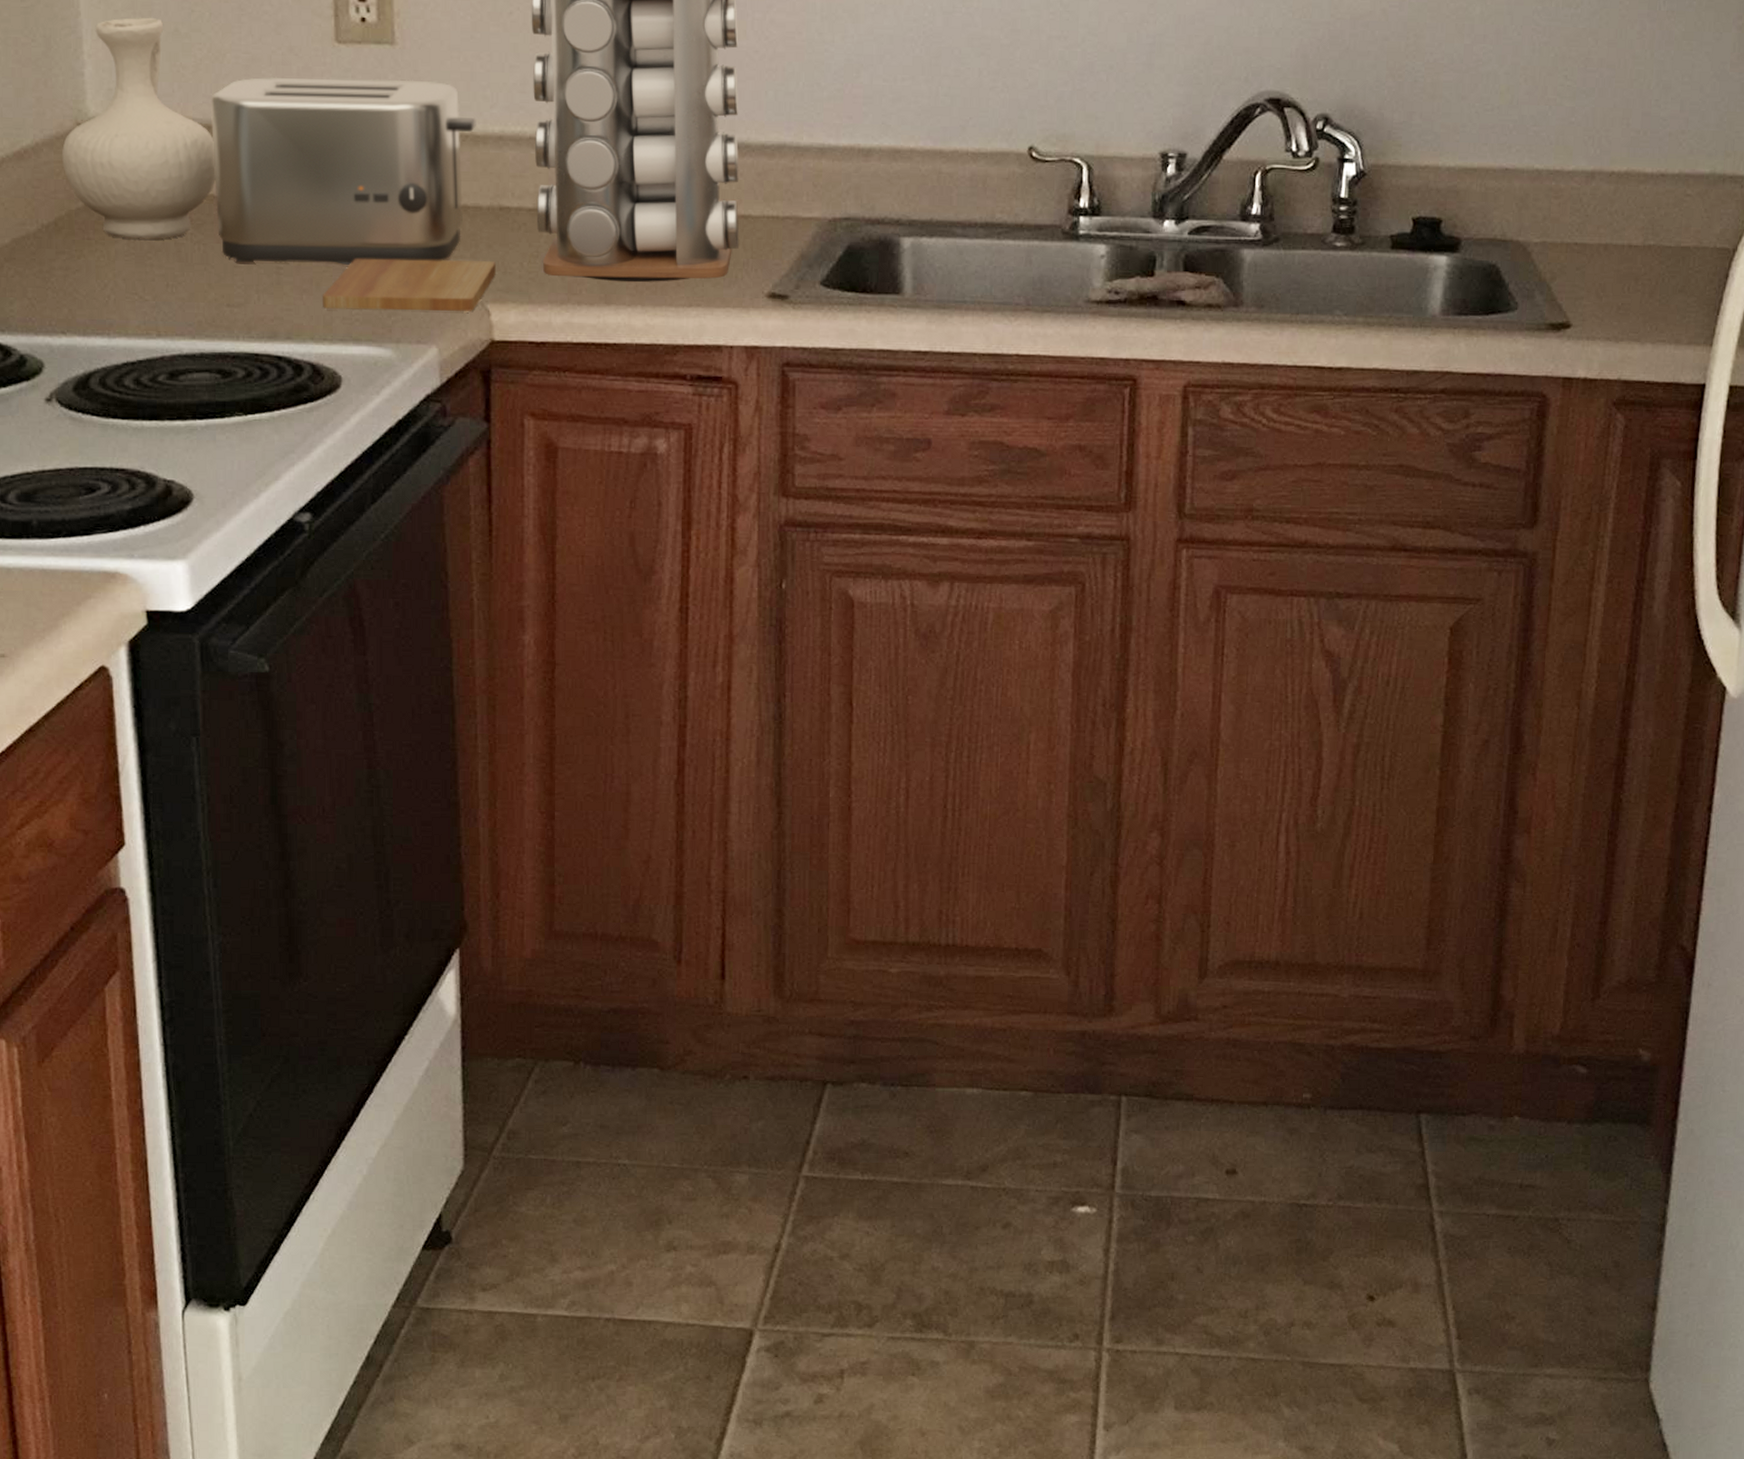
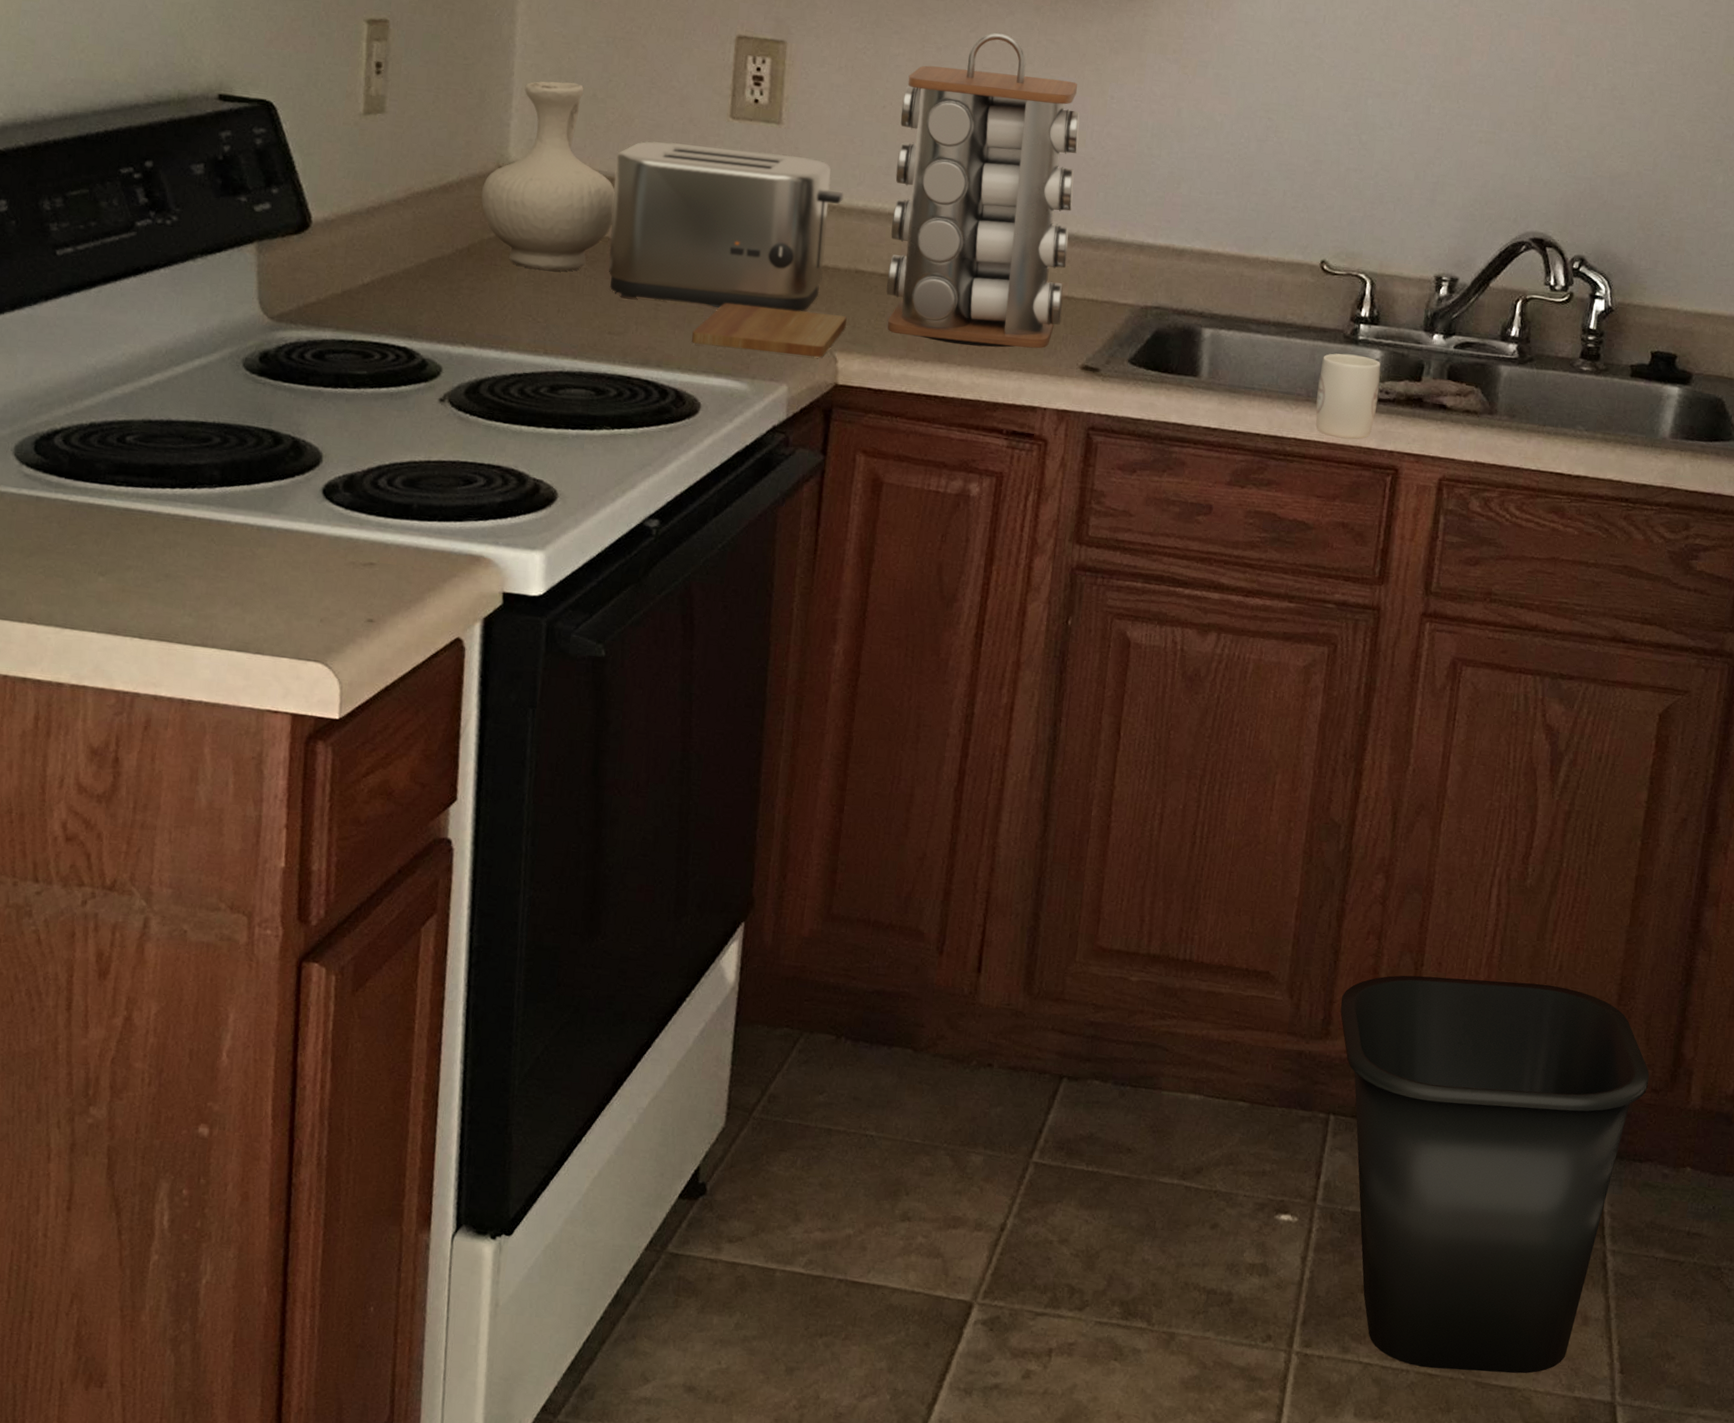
mug: none [1037,252,1108,350] -> present [1315,353,1381,440]
waste bin: none [1123,934,1467,1353] -> present [1340,975,1650,1374]

